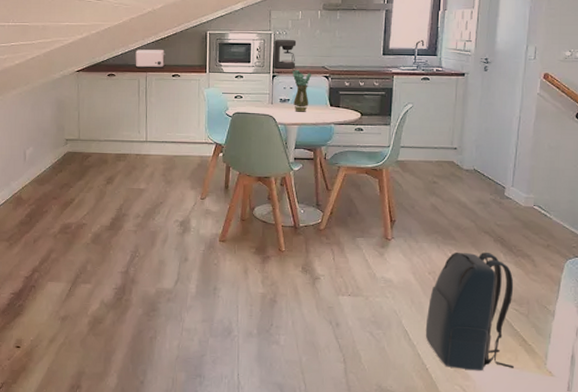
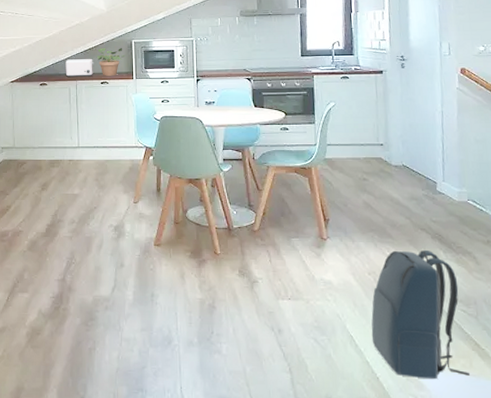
potted plant: none [168,38,199,69] -> present [96,47,125,76]
coffee maker: present [274,39,297,69] -> none [196,44,218,73]
vase: present [291,67,312,112] -> none [214,71,235,114]

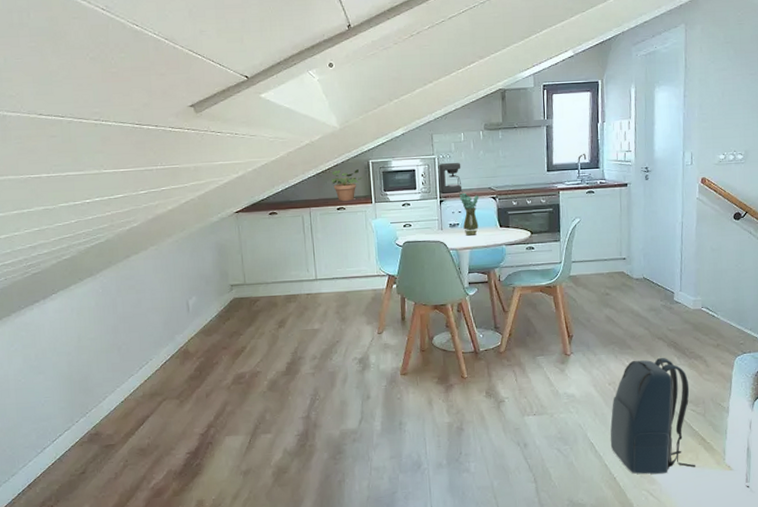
toaster: present [65,59,94,78] -> none [296,183,329,205]
coffee maker: none [196,44,218,73] -> present [439,162,462,194]
vase: none [214,71,235,114] -> present [458,190,479,236]

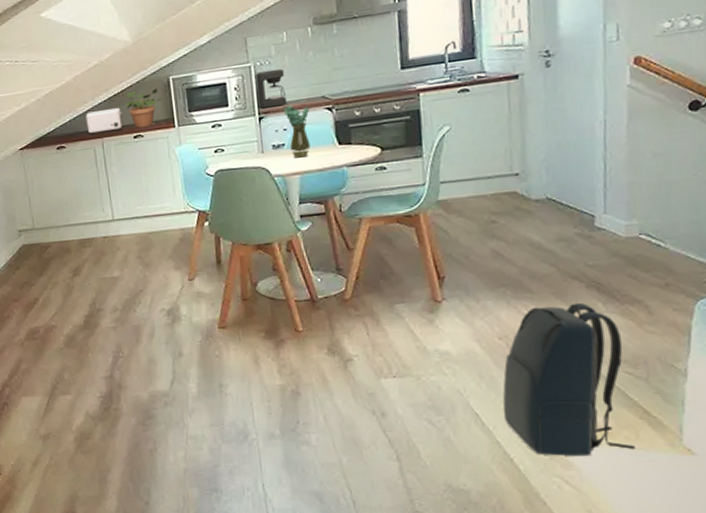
toaster: none [296,183,329,205] -> present [85,108,123,135]

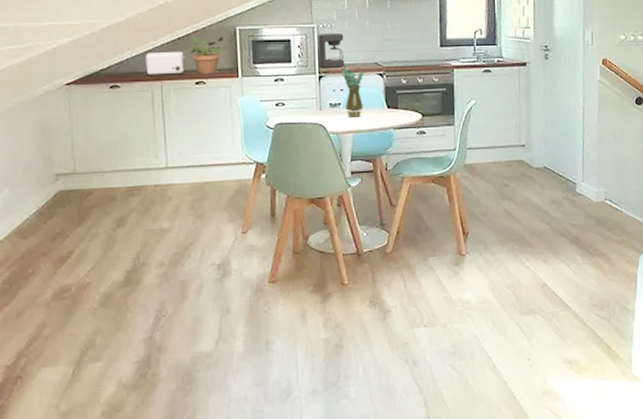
backpack: present [503,302,635,456] -> none [509,255,601,391]

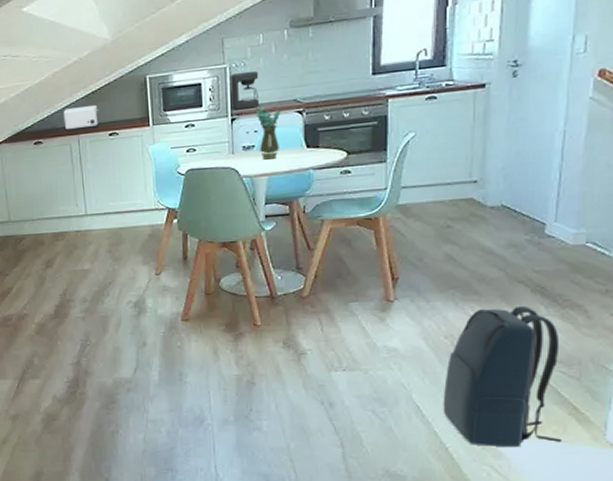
potted plant: present [188,36,228,74] -> none [101,87,138,126]
backpack: none [509,255,601,391] -> present [443,305,561,447]

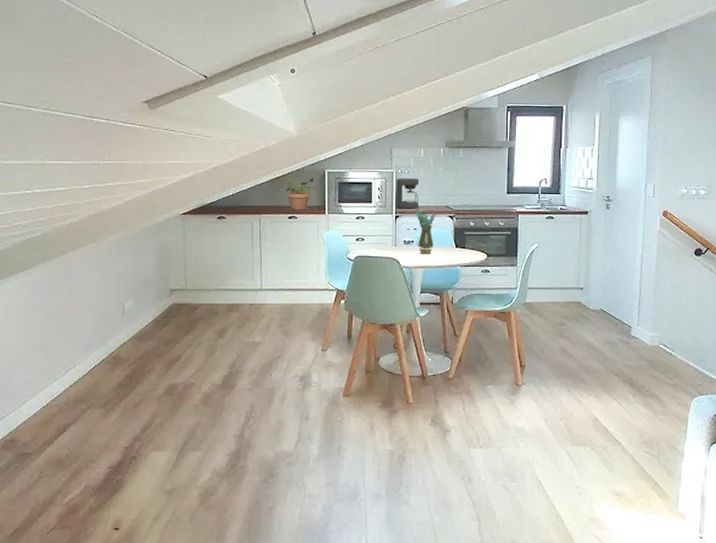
toaster: present [63,105,99,132] -> none [247,190,281,211]
potted plant: none [101,87,138,126] -> present [284,177,317,210]
backpack: present [443,305,561,447] -> none [559,394,647,518]

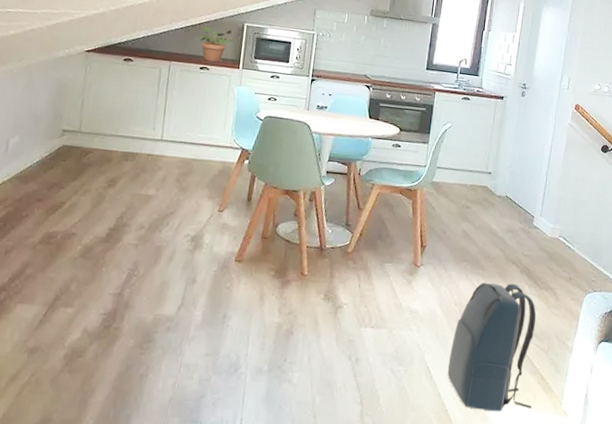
coffee maker: present [396,177,420,209] -> none [313,41,340,75]
vase: present [415,207,436,254] -> none [331,72,353,122]
backpack: none [559,394,647,518] -> present [447,282,537,411]

